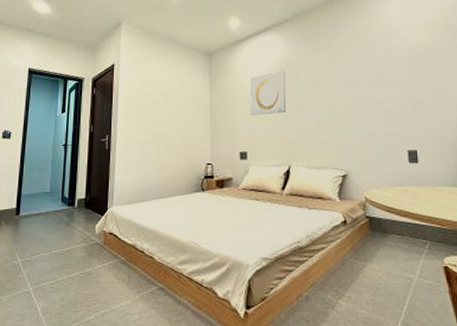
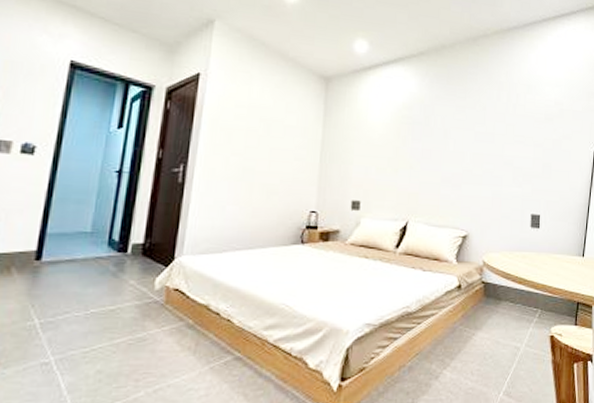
wall art: present [249,70,287,116] -> none [369,110,414,161]

